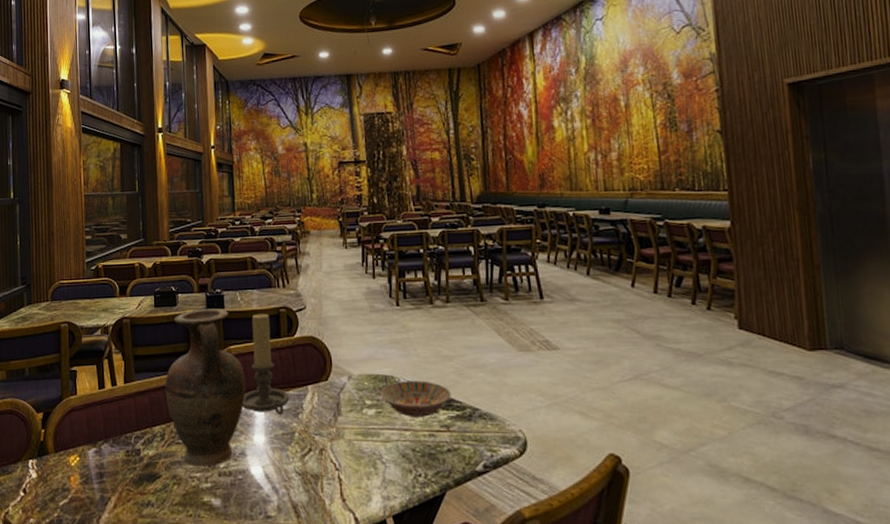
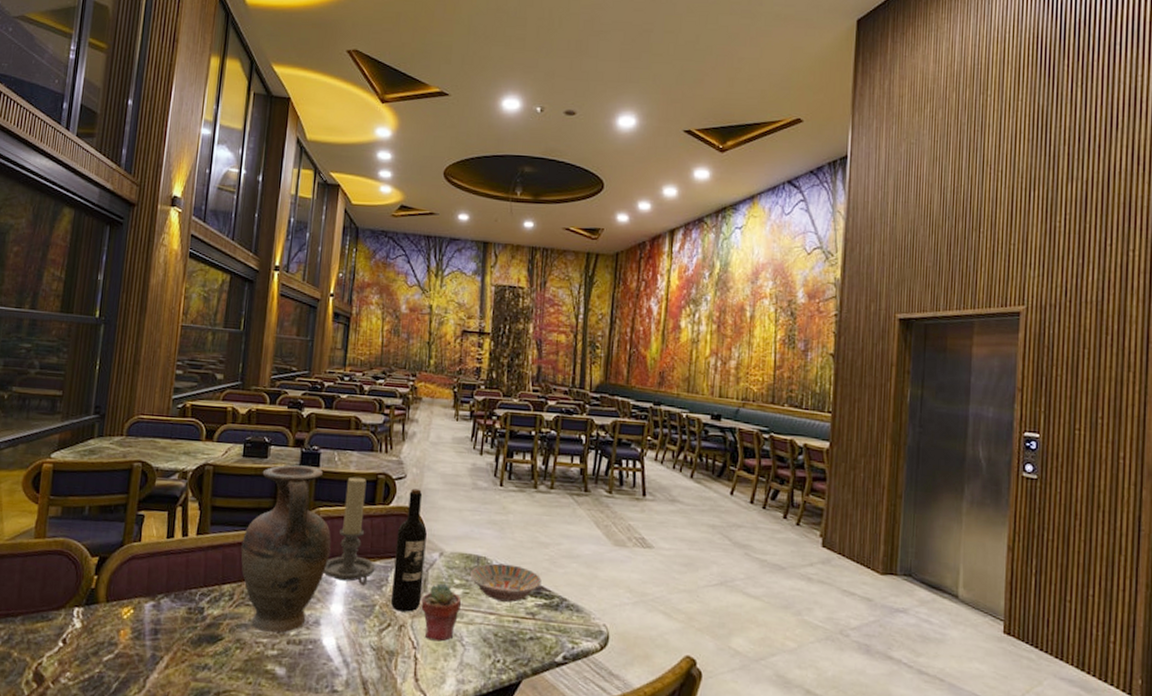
wine bottle: none [305,318,337,436] -> present [390,488,427,612]
potted succulent: none [336,405,376,461] -> present [420,583,462,642]

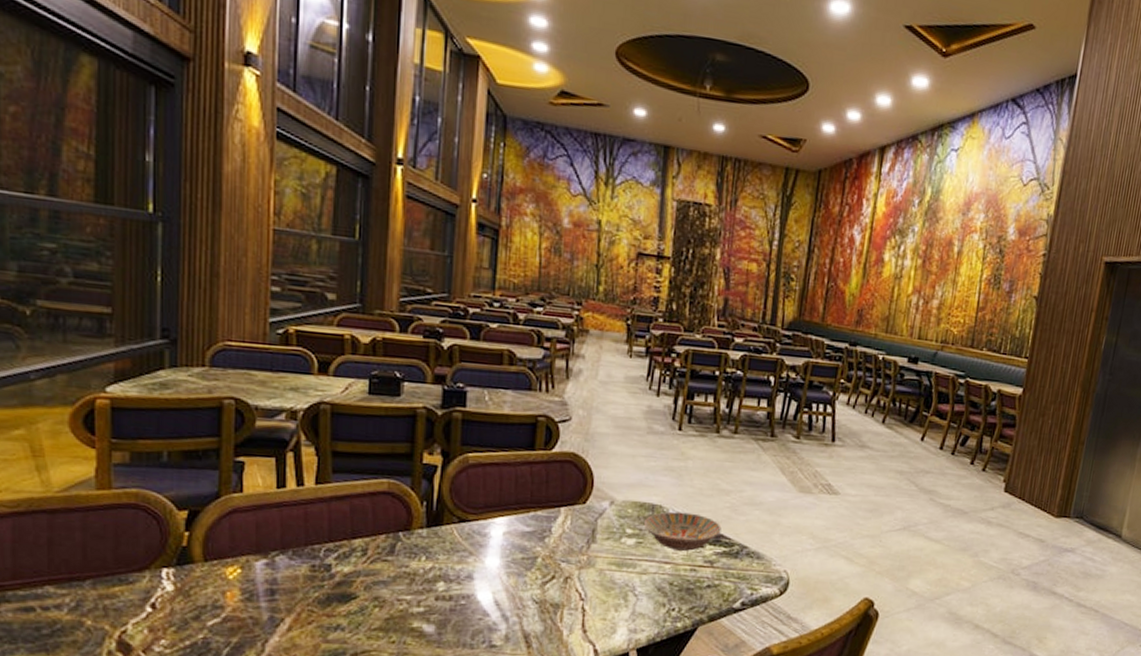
vase: present [241,465,331,634] -> none [373,404,484,590]
candle holder: present [323,476,376,586] -> none [475,418,537,537]
wine bottle: present [390,488,427,612] -> none [554,432,595,564]
potted succulent: present [420,583,462,642] -> none [588,533,635,592]

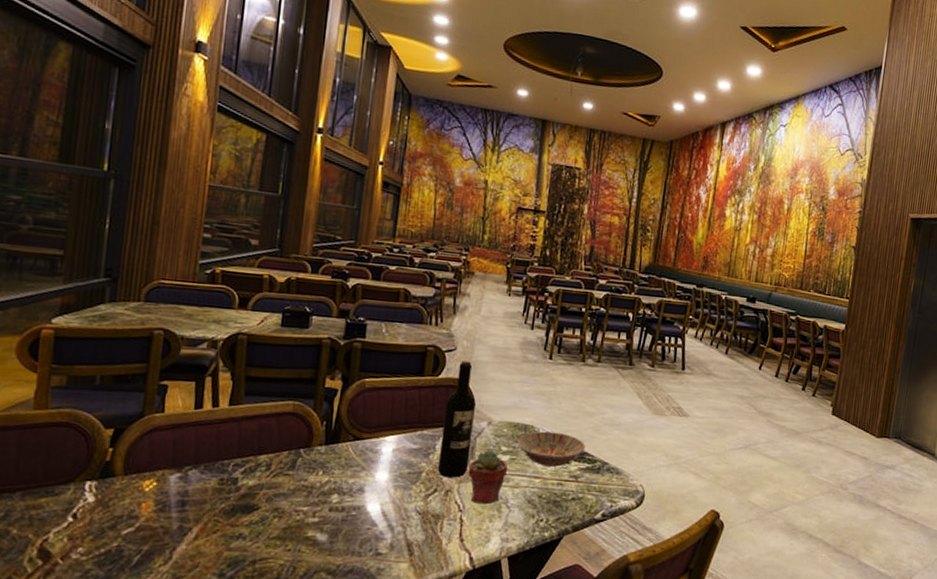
wine bottle: none [554,432,595,564] -> present [437,361,476,478]
potted succulent: none [588,533,635,592] -> present [467,450,509,504]

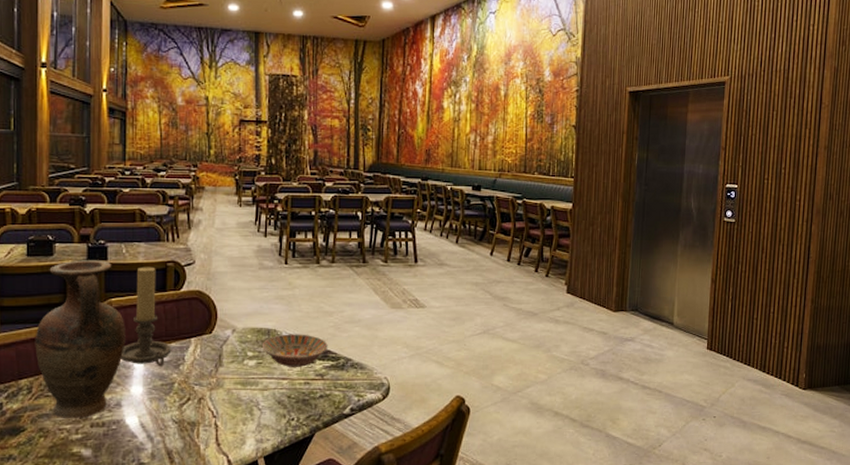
vase: none [279,335,377,502] -> present [35,260,126,419]
candle holder: none [368,348,423,454] -> present [120,267,171,366]
wine bottle: present [437,361,476,478] -> none [188,273,218,386]
potted succulent: present [467,450,509,504] -> none [217,357,256,409]

